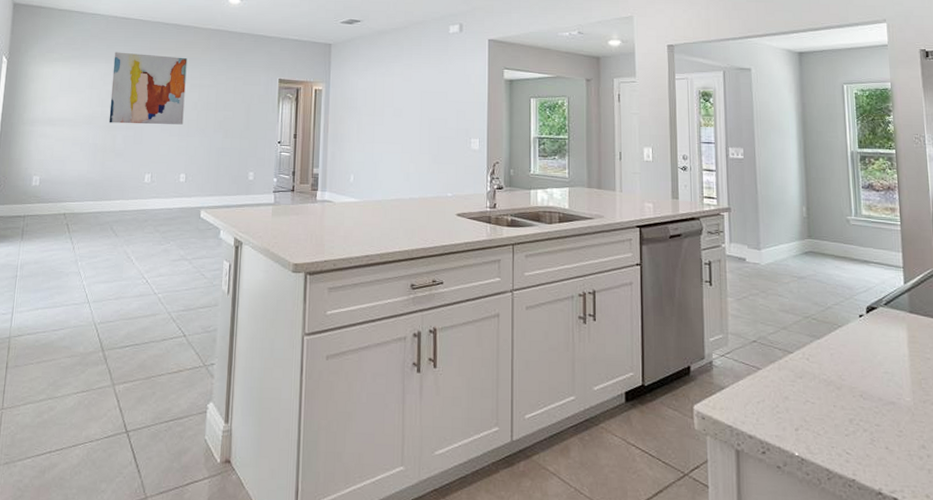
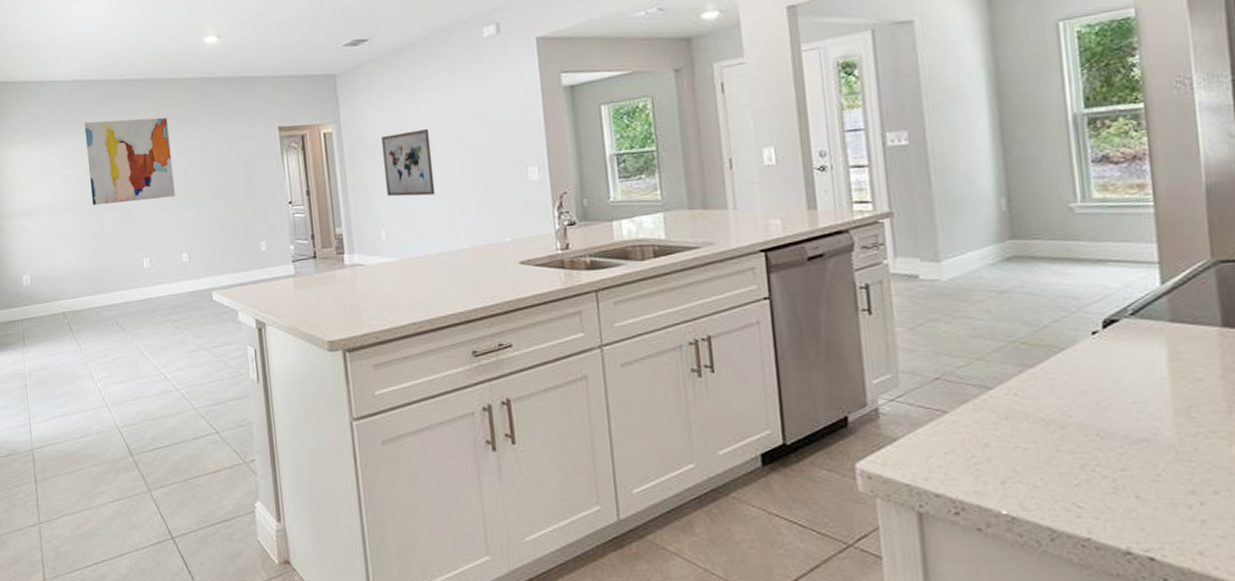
wall art: none [359,97,399,151] -> present [382,129,436,197]

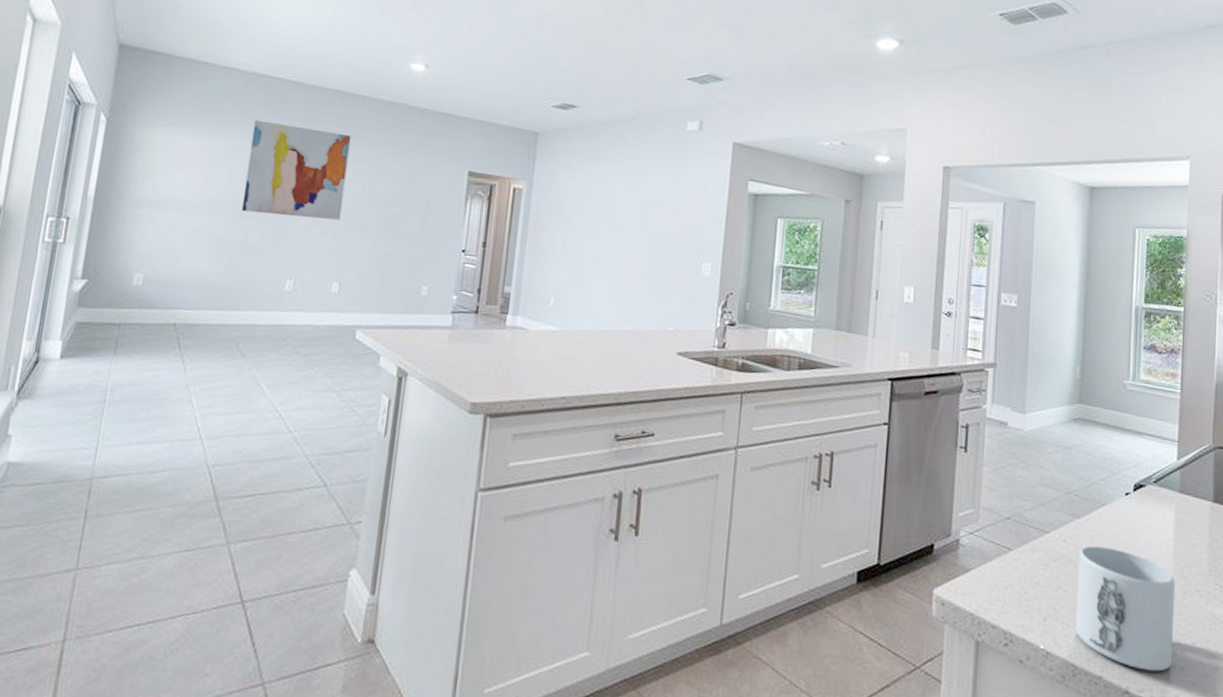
wall art: present [382,129,436,197] -> none [564,203,618,272]
mug: none [1037,395,1189,528] -> present [1075,546,1176,672]

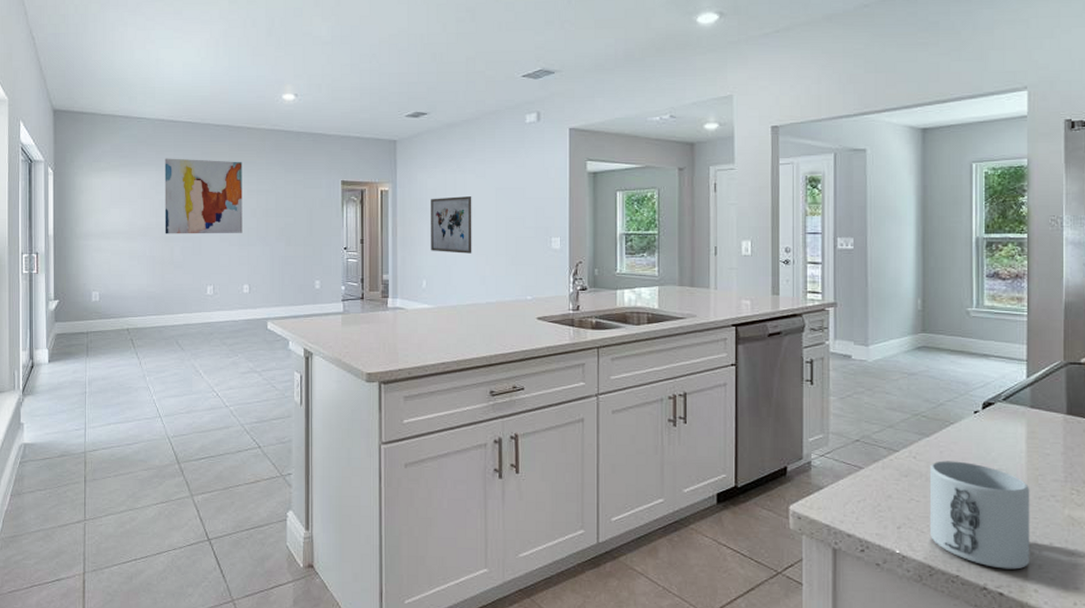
wall art: none [564,203,618,272] -> present [431,196,472,254]

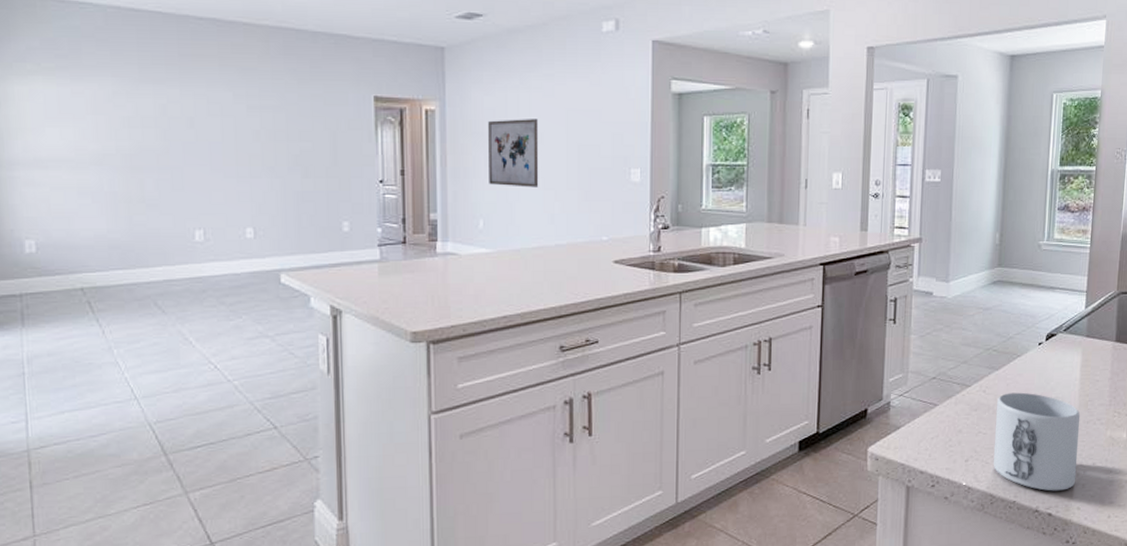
wall art: present [164,158,243,234] -> none [124,60,242,163]

